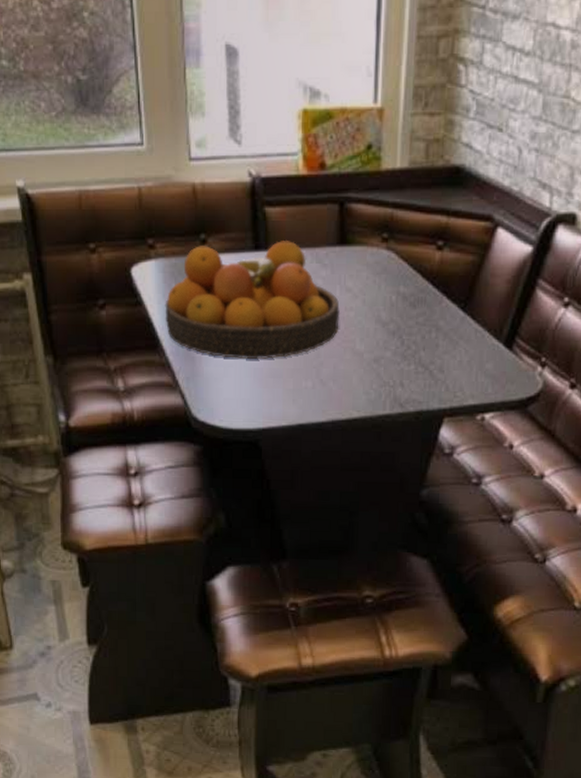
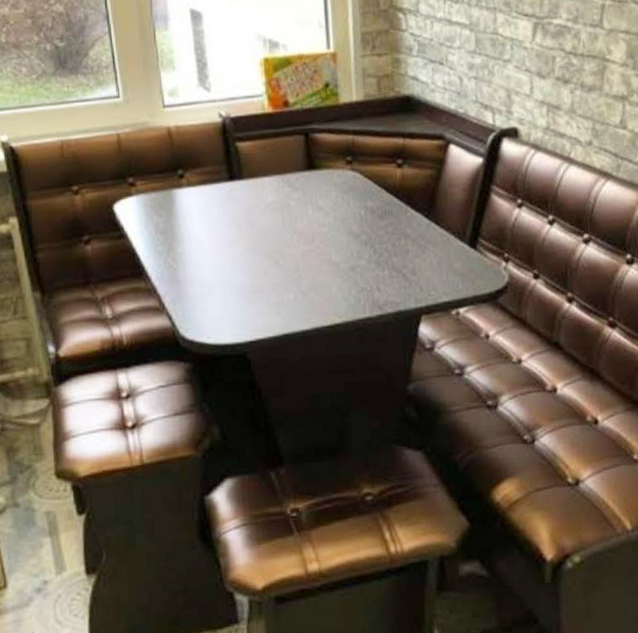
fruit bowl: present [165,241,340,359] -> none [148,170,314,279]

